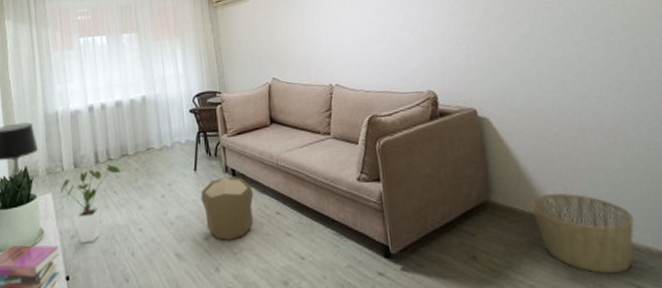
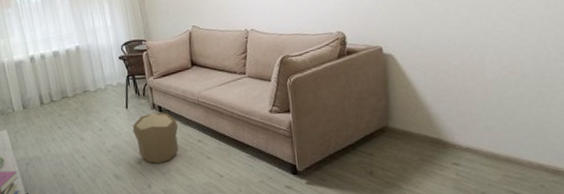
house plant: present [60,164,121,244] -> none [13,105,63,169]
basket: present [530,193,634,275] -> none [425,118,520,184]

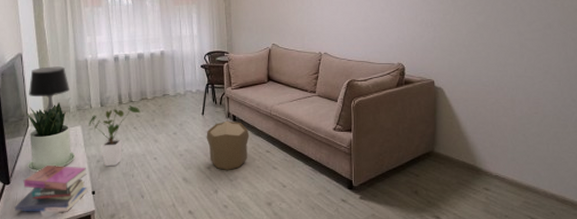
house plant: none [13,105,63,169] -> present [89,106,141,167]

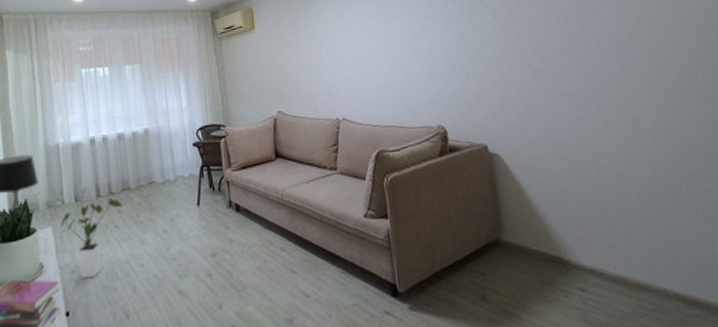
pouf: present [206,120,250,171] -> none [203,211,258,278]

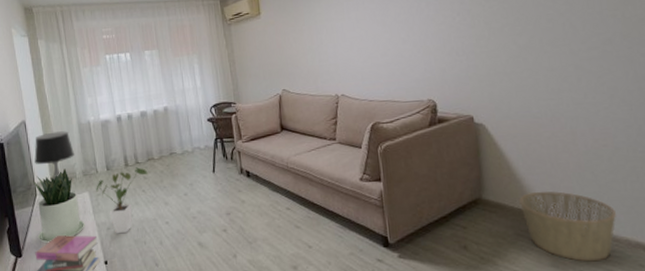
basket: none [542,231,650,316] -> present [519,191,616,262]

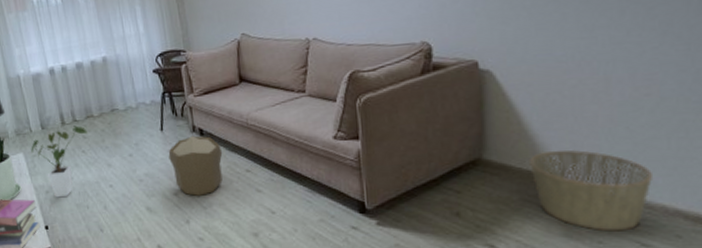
pouf: none [219,177,267,233] -> present [168,135,223,197]

